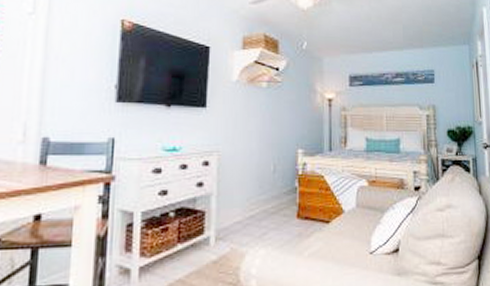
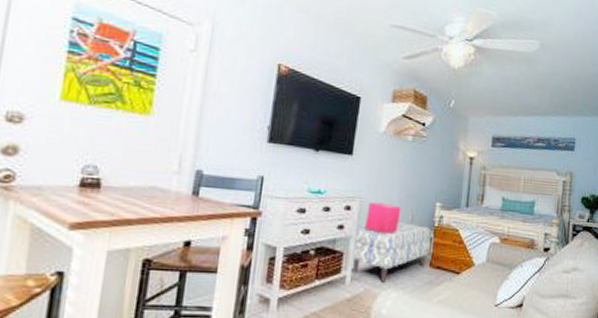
bench: none [214,173,296,240] -> present [353,222,431,282]
storage bin: none [226,154,262,187] -> present [365,201,402,234]

